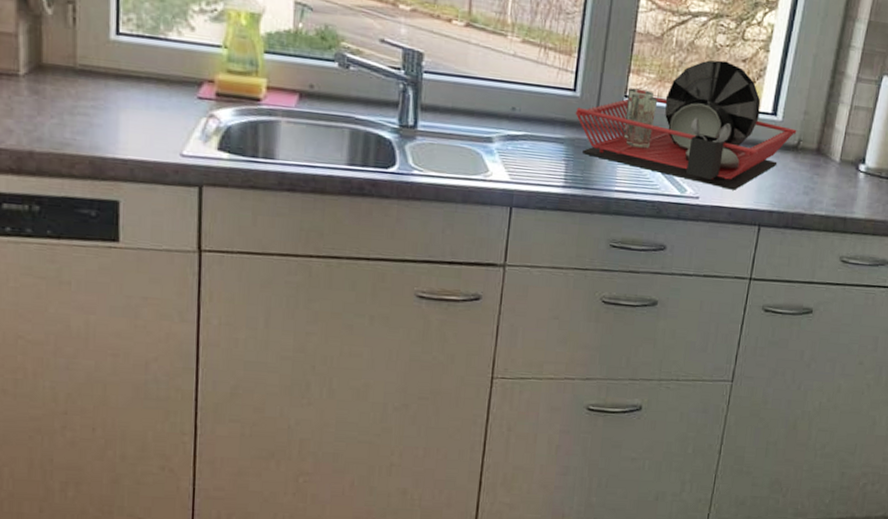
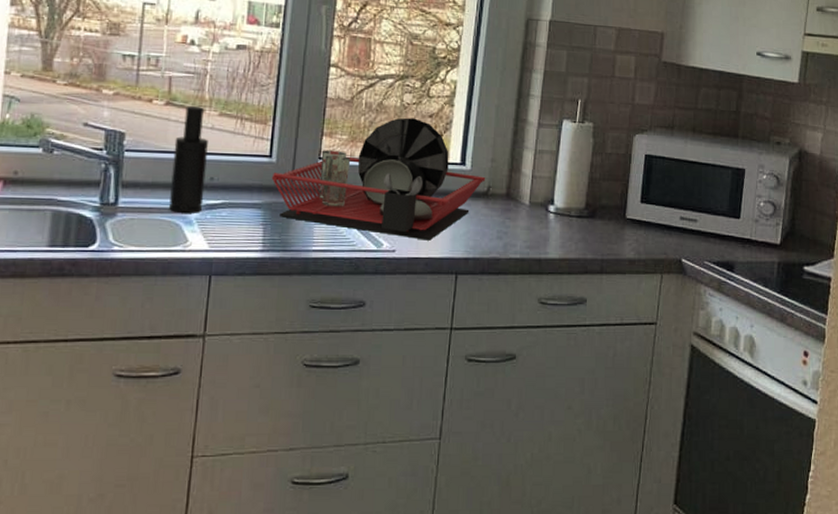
soap dispenser: none [470,29,510,143] -> present [169,106,208,213]

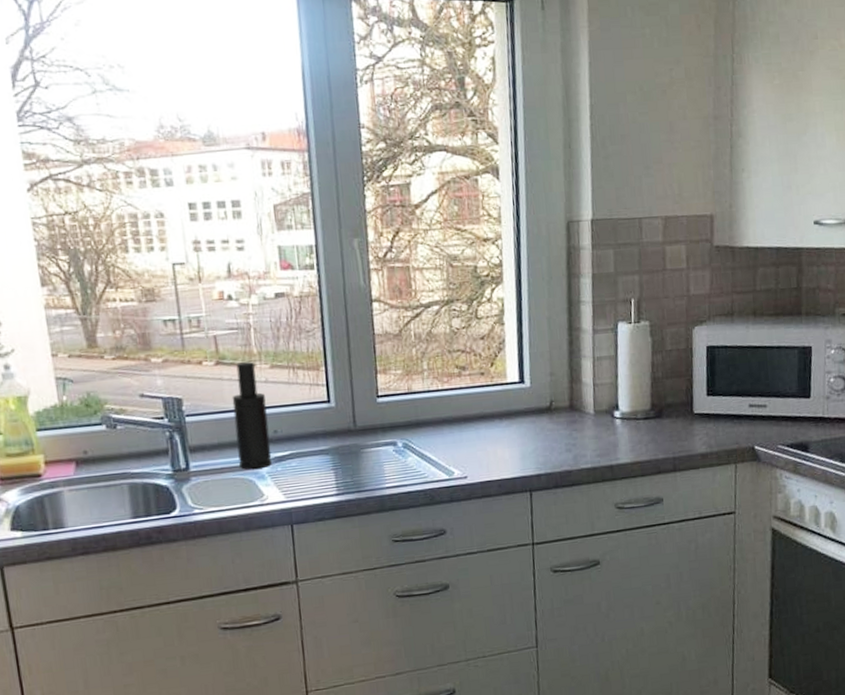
dish rack: present [271,117,486,241] -> none [333,342,547,463]

